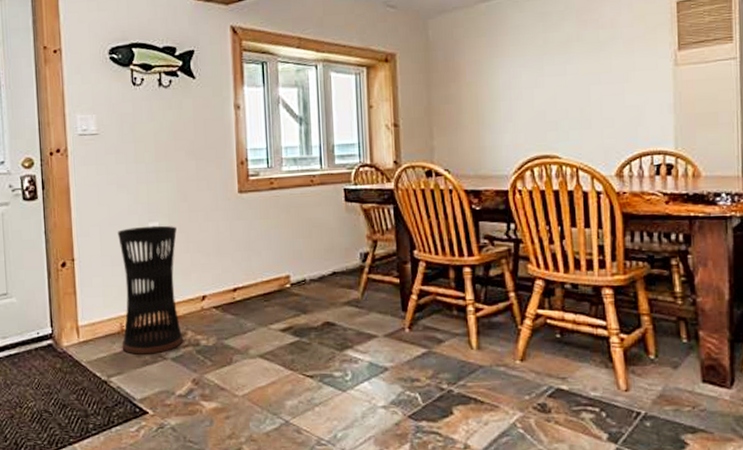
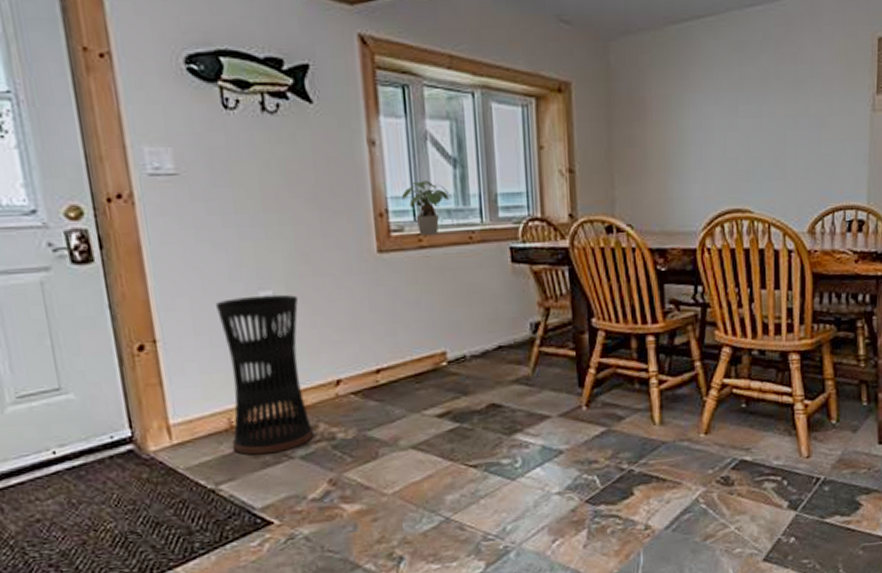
potted plant: none [259,135,298,179] -> present [402,180,452,235]

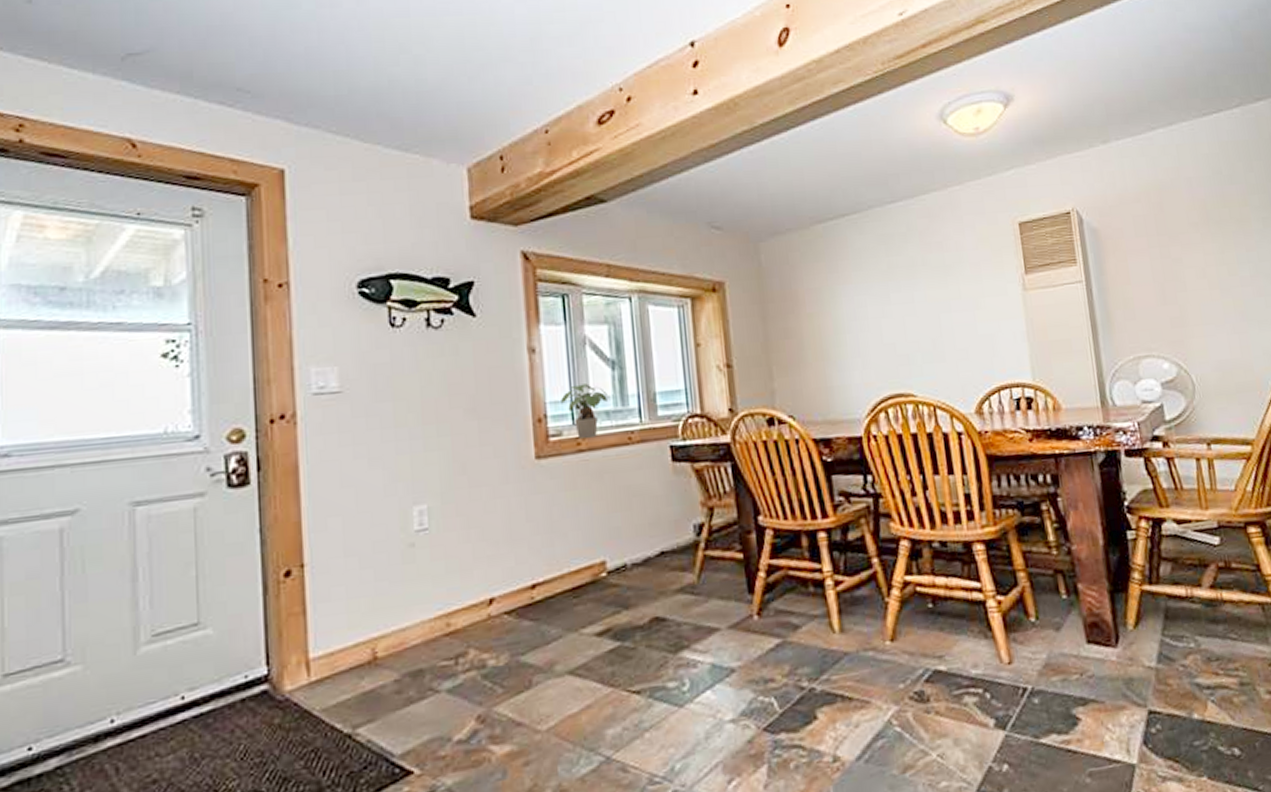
umbrella stand: present [216,294,315,455] -> none [369,508,464,691]

